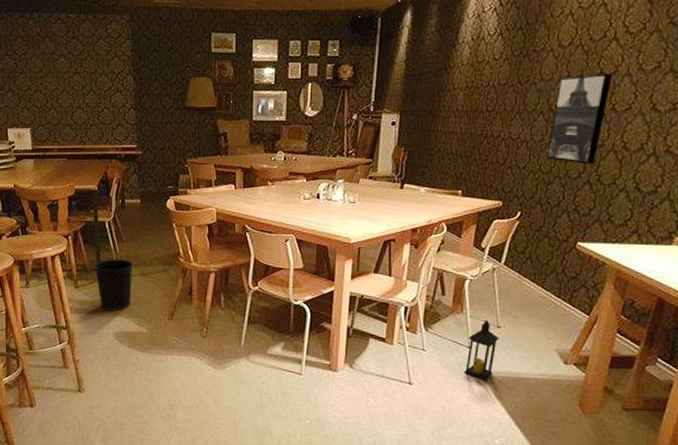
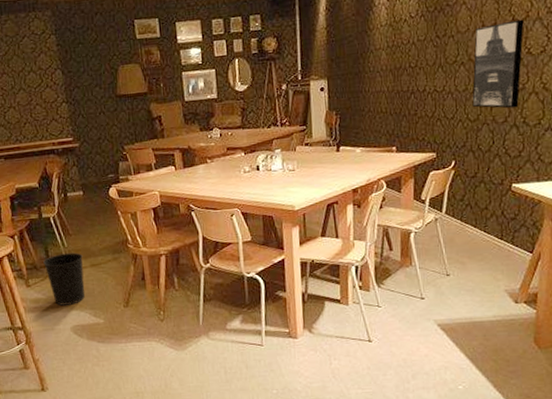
lantern: present [464,319,499,379] -> none [420,269,450,328]

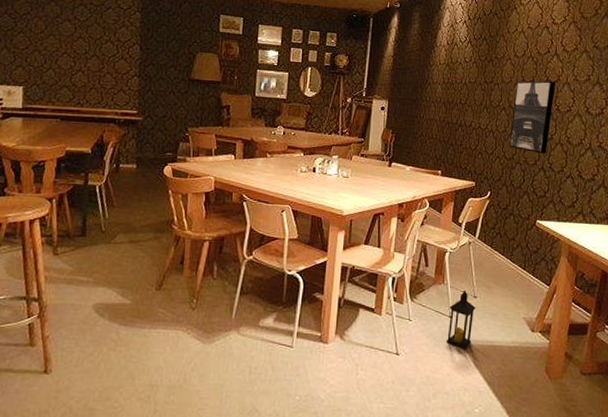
wastebasket: present [43,252,85,306] -> none [78,225,123,281]
lantern: none [420,269,450,328] -> present [446,290,476,348]

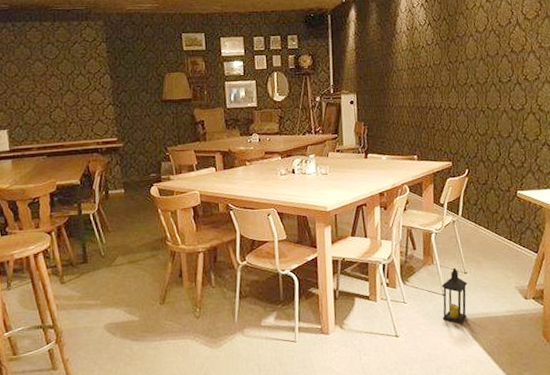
wall art: present [509,80,556,154] -> none [480,51,521,125]

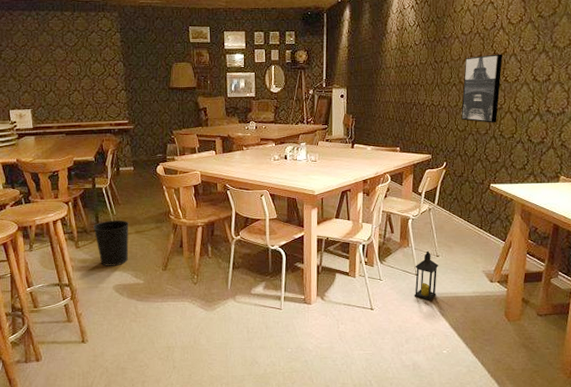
wastebasket: none [80,249,121,303] -> present [93,220,129,266]
wall art: none [480,51,521,125] -> present [461,54,503,123]

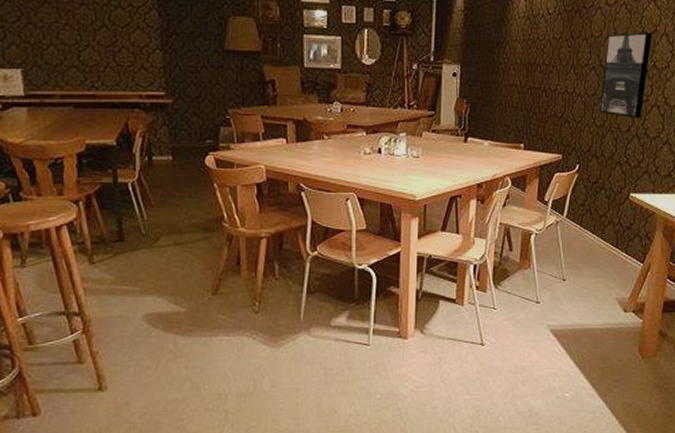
wastebasket: present [93,220,129,266] -> none [115,227,166,289]
lantern: present [414,250,439,300] -> none [534,273,565,334]

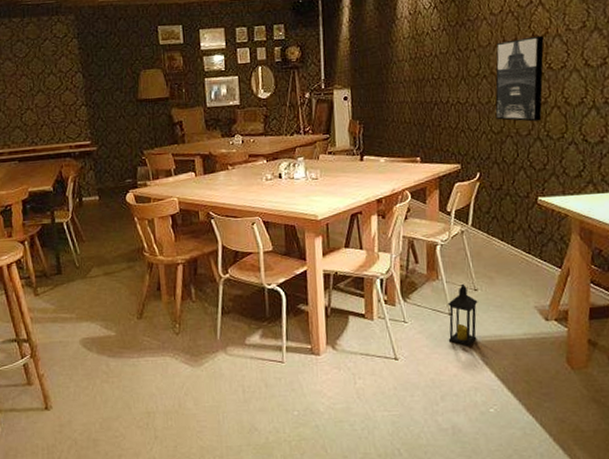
lantern: none [534,273,565,334] -> present [448,283,478,346]

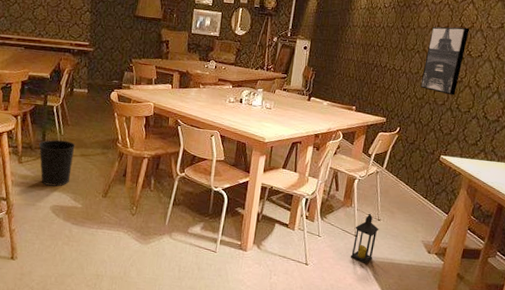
wastebasket: none [54,260,97,316] -> present [39,139,75,187]

